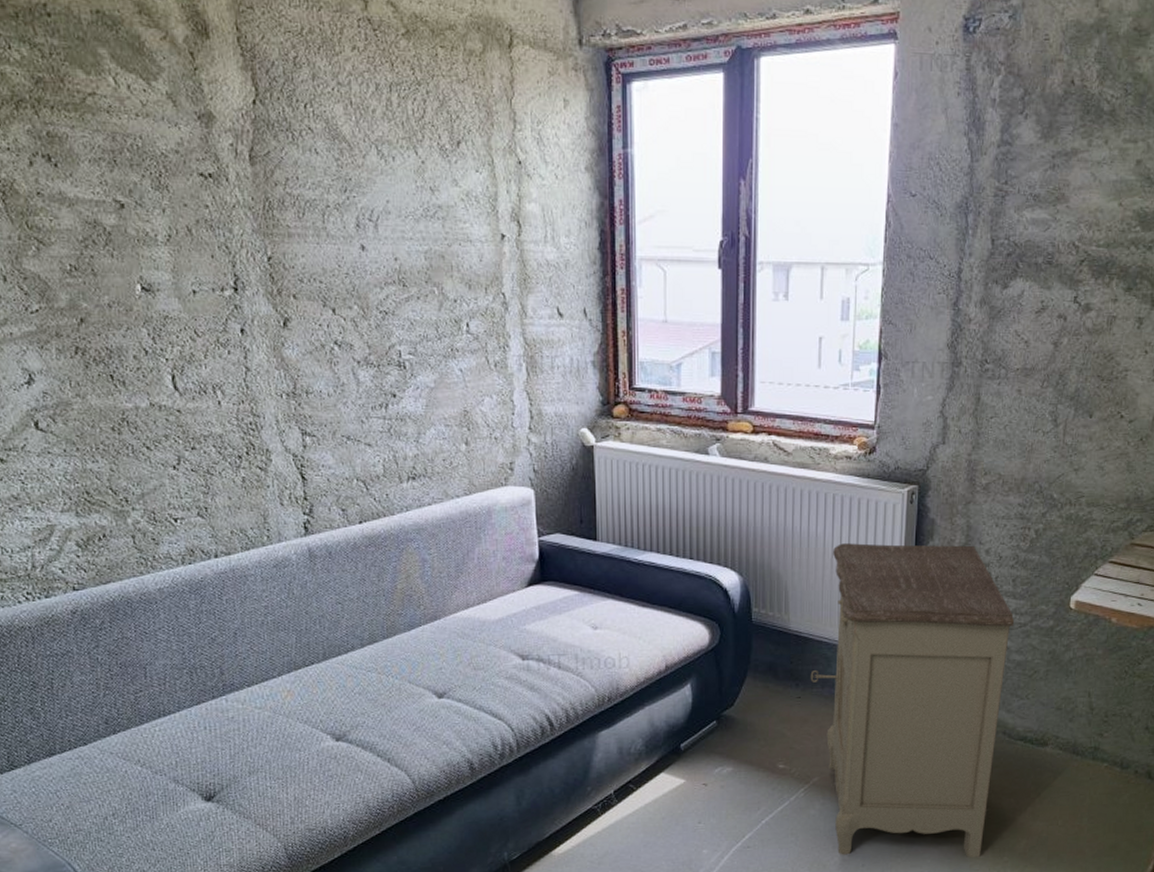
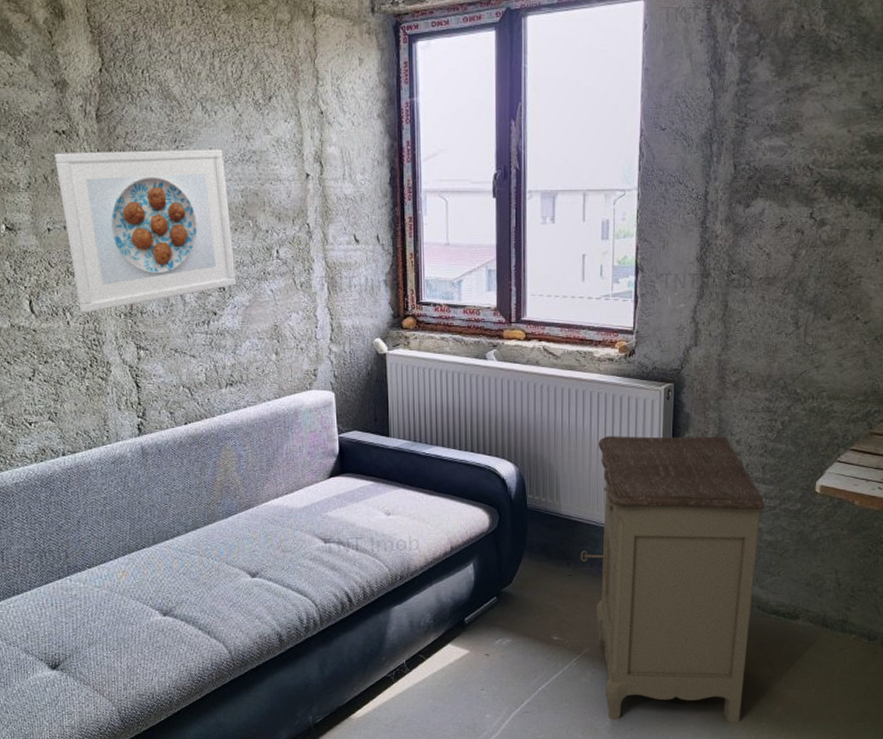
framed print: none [200,200,420,391] -> present [55,149,237,313]

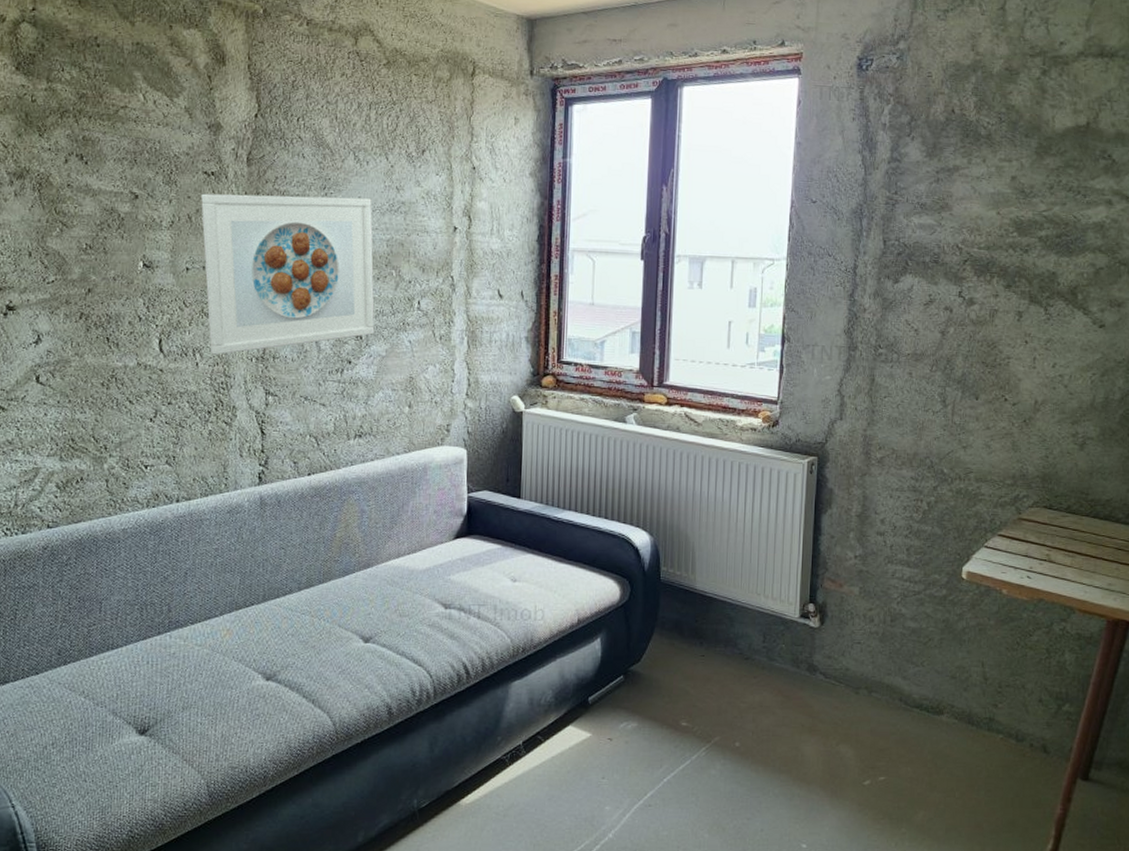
nightstand: present [580,436,764,723] -> none [714,509,908,828]

